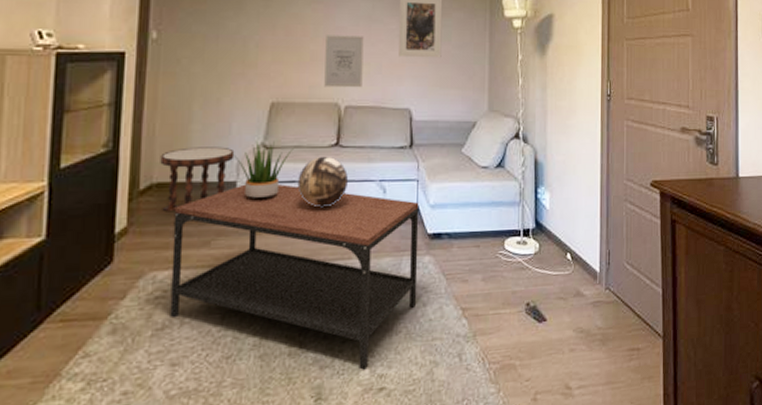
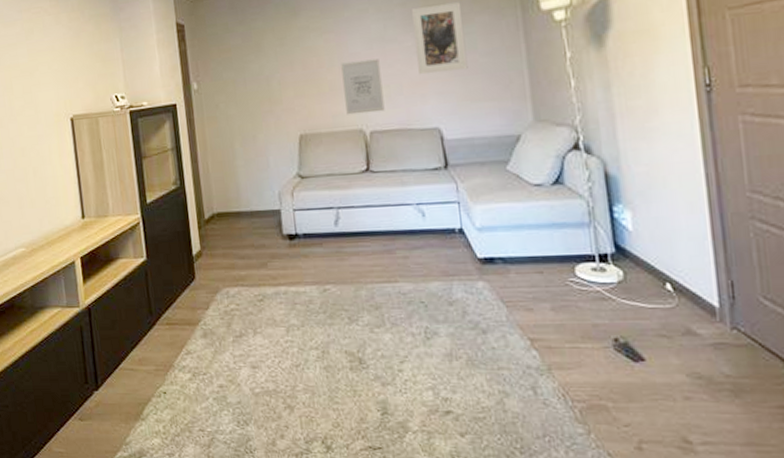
side table: present [160,147,235,212] -> none [216,179,276,238]
coffee table: present [170,184,419,370] -> none [234,211,476,391]
potted plant: present [231,141,294,200] -> none [272,171,327,226]
decorative bowl: present [297,157,348,208] -> none [334,183,384,232]

